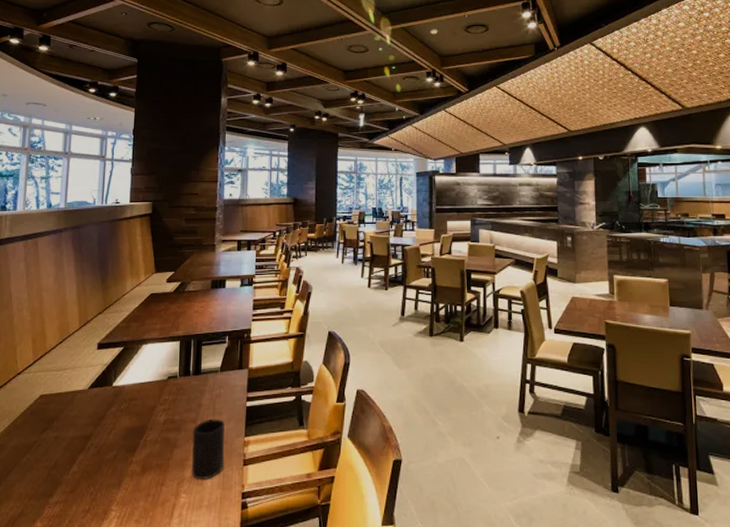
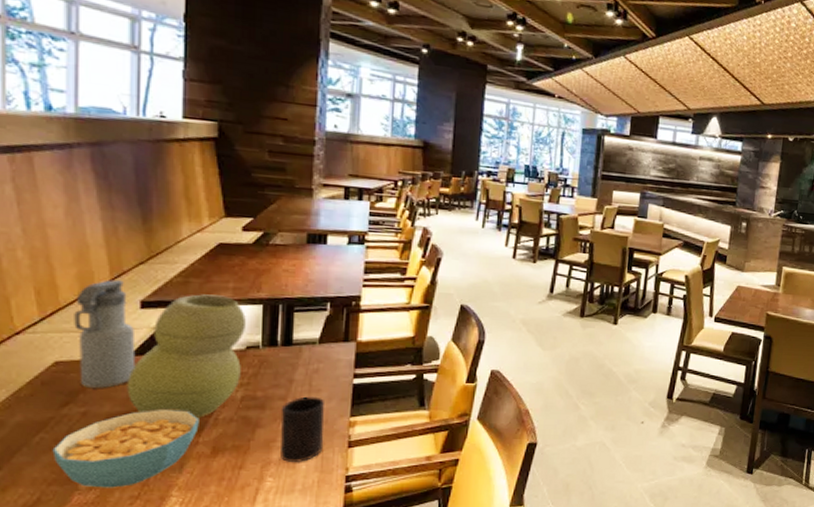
cereal bowl: none [34,432,134,503] -> present [52,408,199,488]
water bottle: none [54,328,93,416] -> present [74,280,136,388]
vase: none [85,335,168,440] -> present [127,294,246,418]

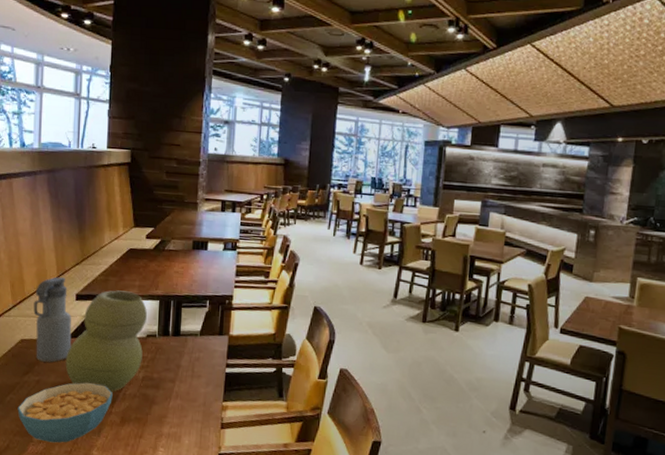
cup: present [280,396,325,463] -> none [170,380,204,438]

